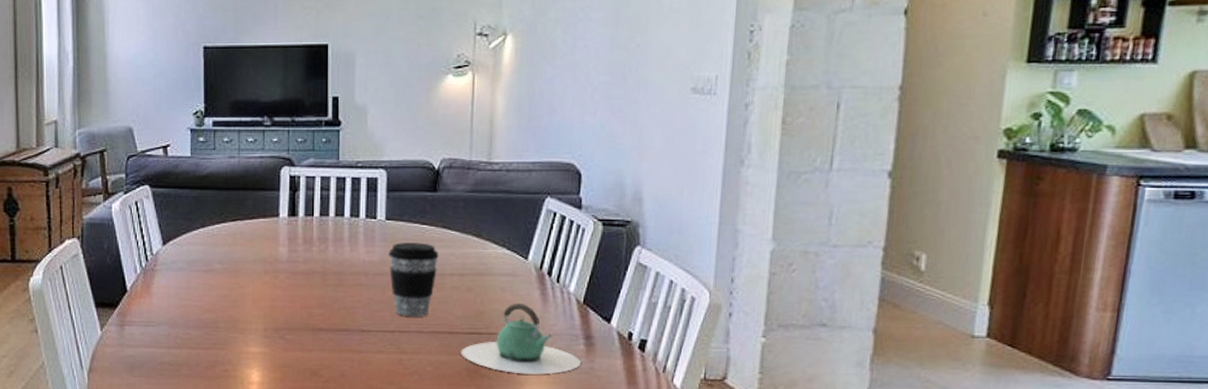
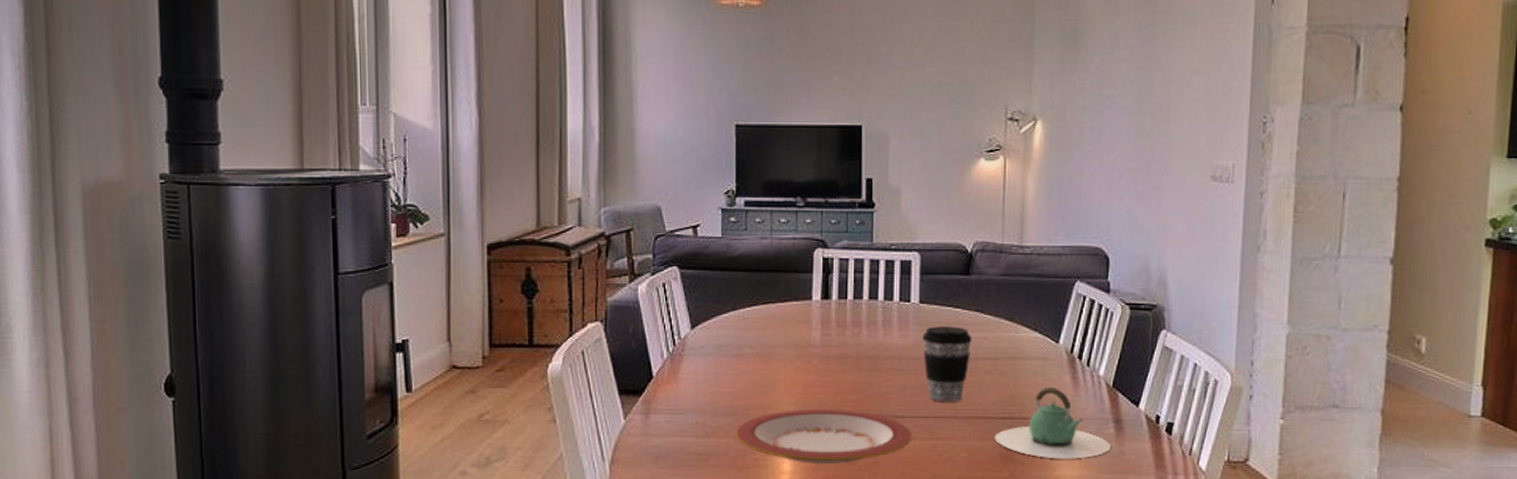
plate: none [205,322,379,376] -> present [735,408,913,465]

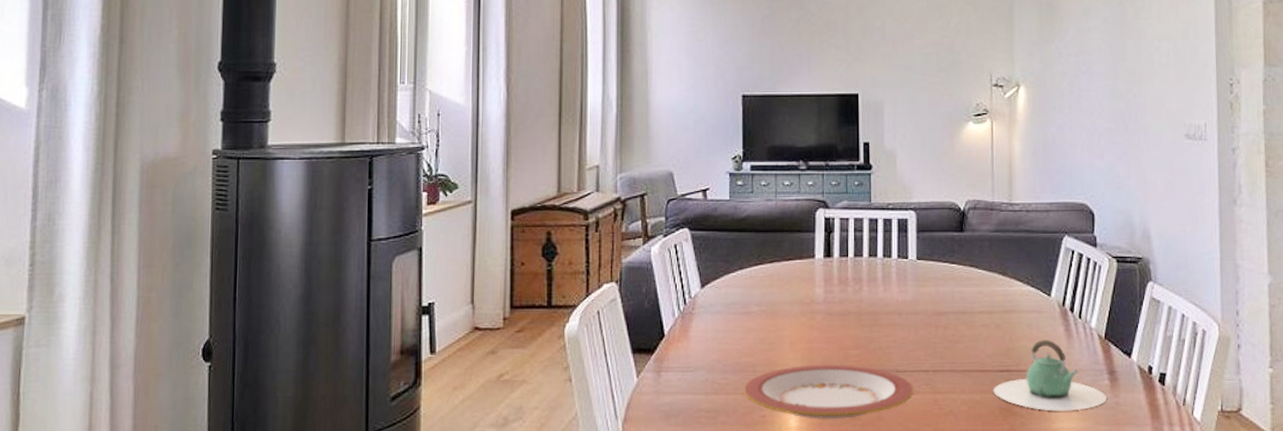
coffee cup: present [922,326,972,402] -> none [920,281,968,356]

